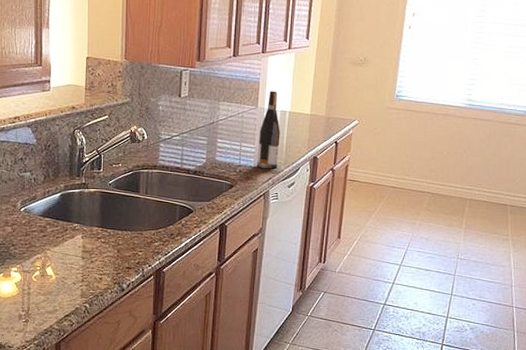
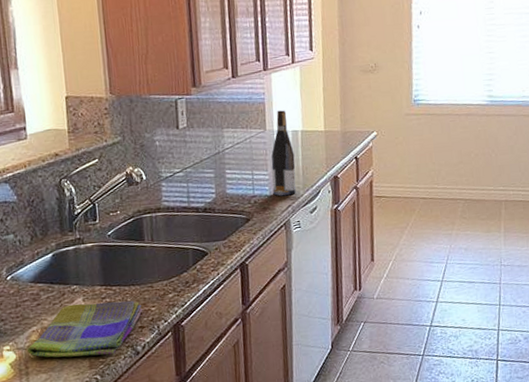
dish towel: none [31,240,131,288] -> present [28,300,143,358]

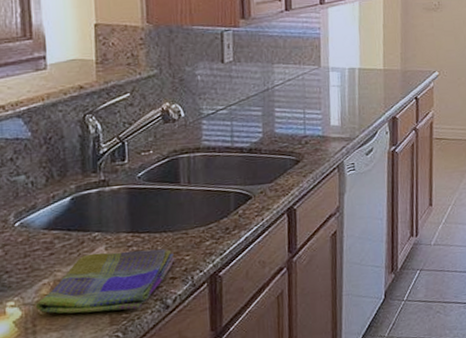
wine bottle: present [271,110,296,196] -> none [325,46,352,137]

